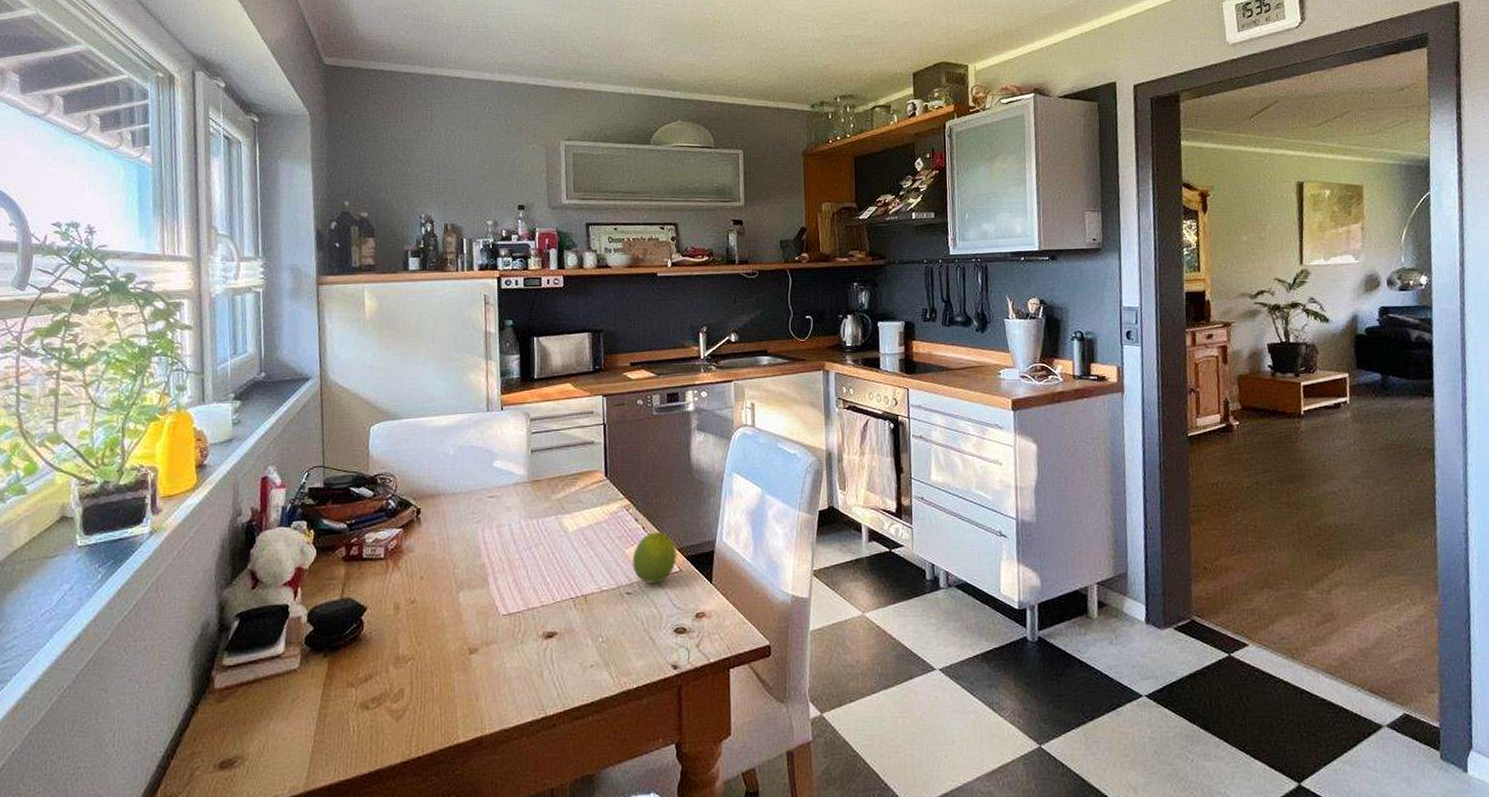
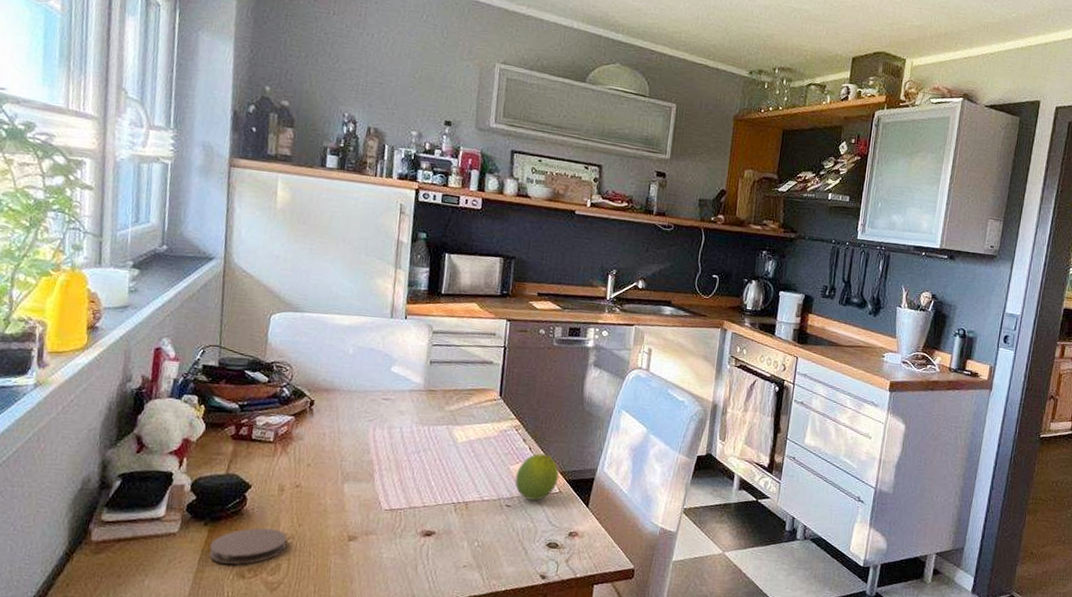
coaster: none [331,651,408,696] -> present [209,527,288,565]

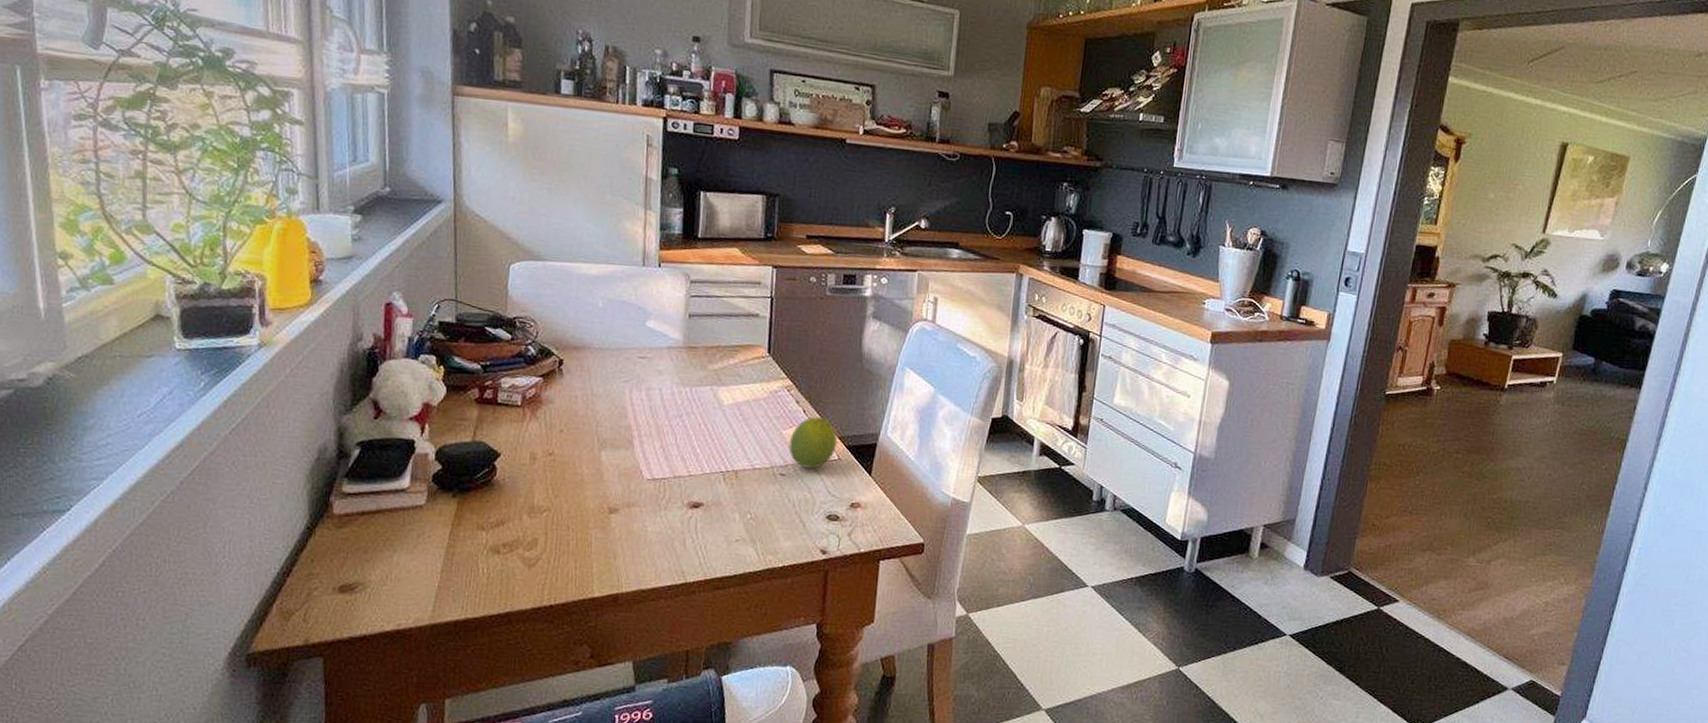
coaster: present [209,527,288,565] -> none [459,499,543,539]

